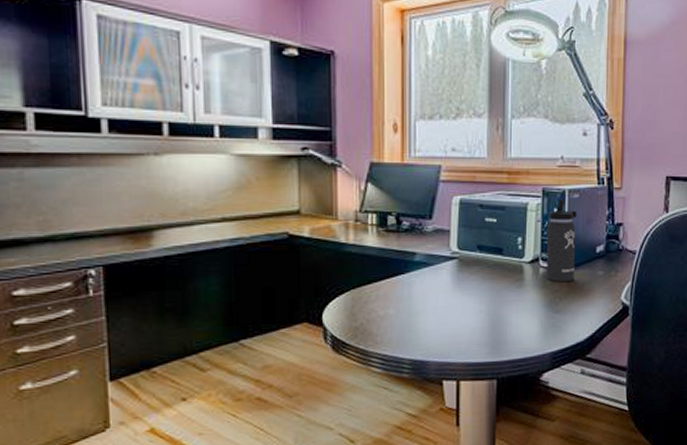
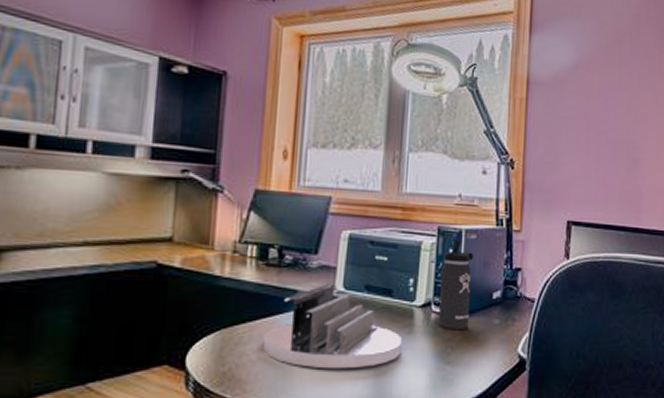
desk organizer: none [390,245,513,321] -> present [263,284,402,369]

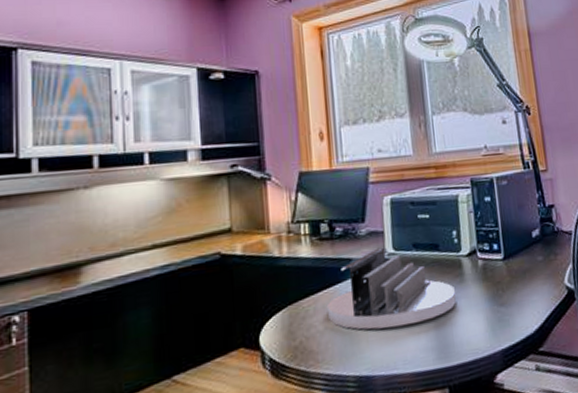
thermos bottle: present [439,239,473,329] -> none [480,187,514,273]

